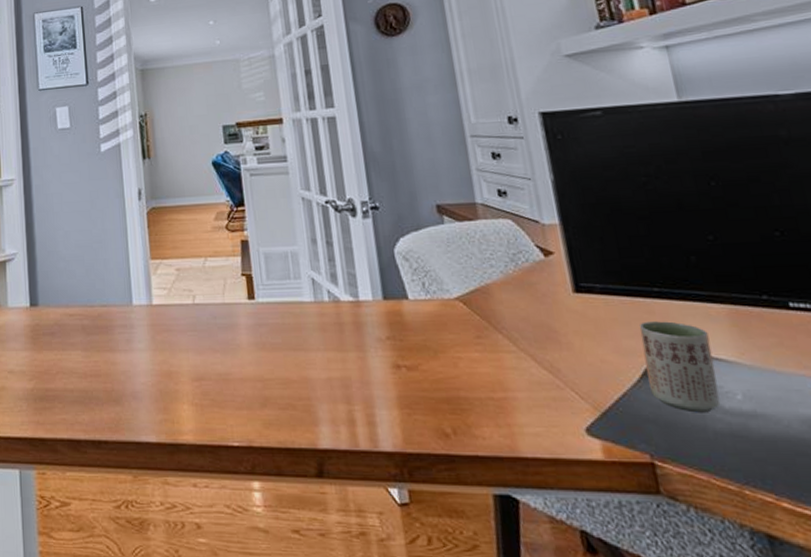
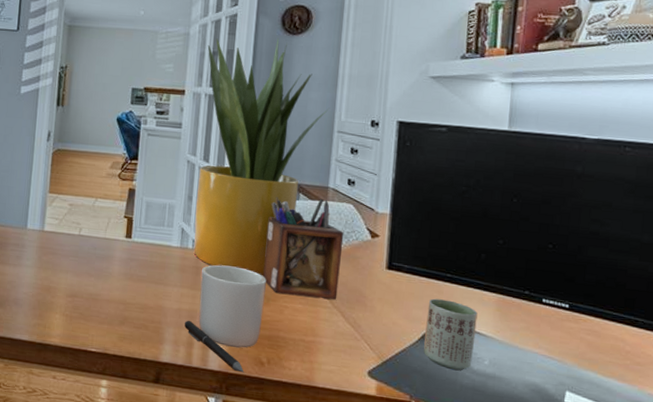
planter: none [297,43,455,322] -> present [193,38,331,275]
pen: none [339,391,427,450] -> present [185,320,244,373]
mug: none [345,316,436,419] -> present [198,264,266,348]
desk organizer: none [412,218,521,343] -> present [263,197,344,300]

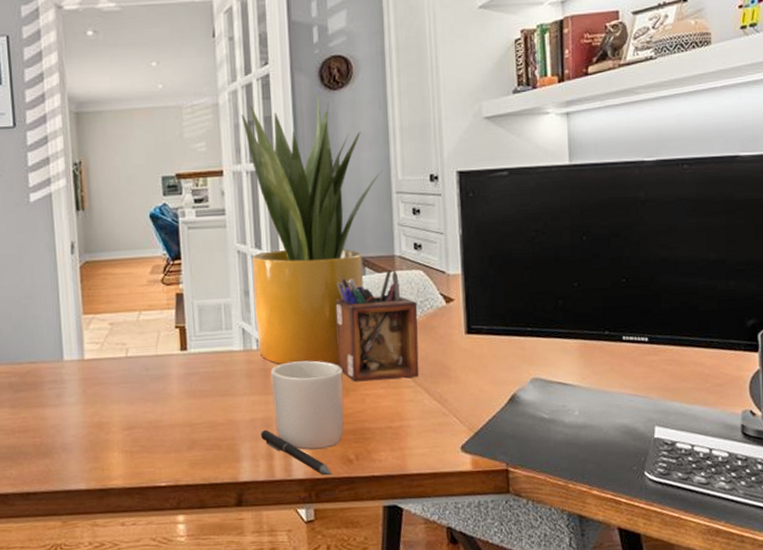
cup: present [424,298,478,371] -> none [512,355,563,428]

